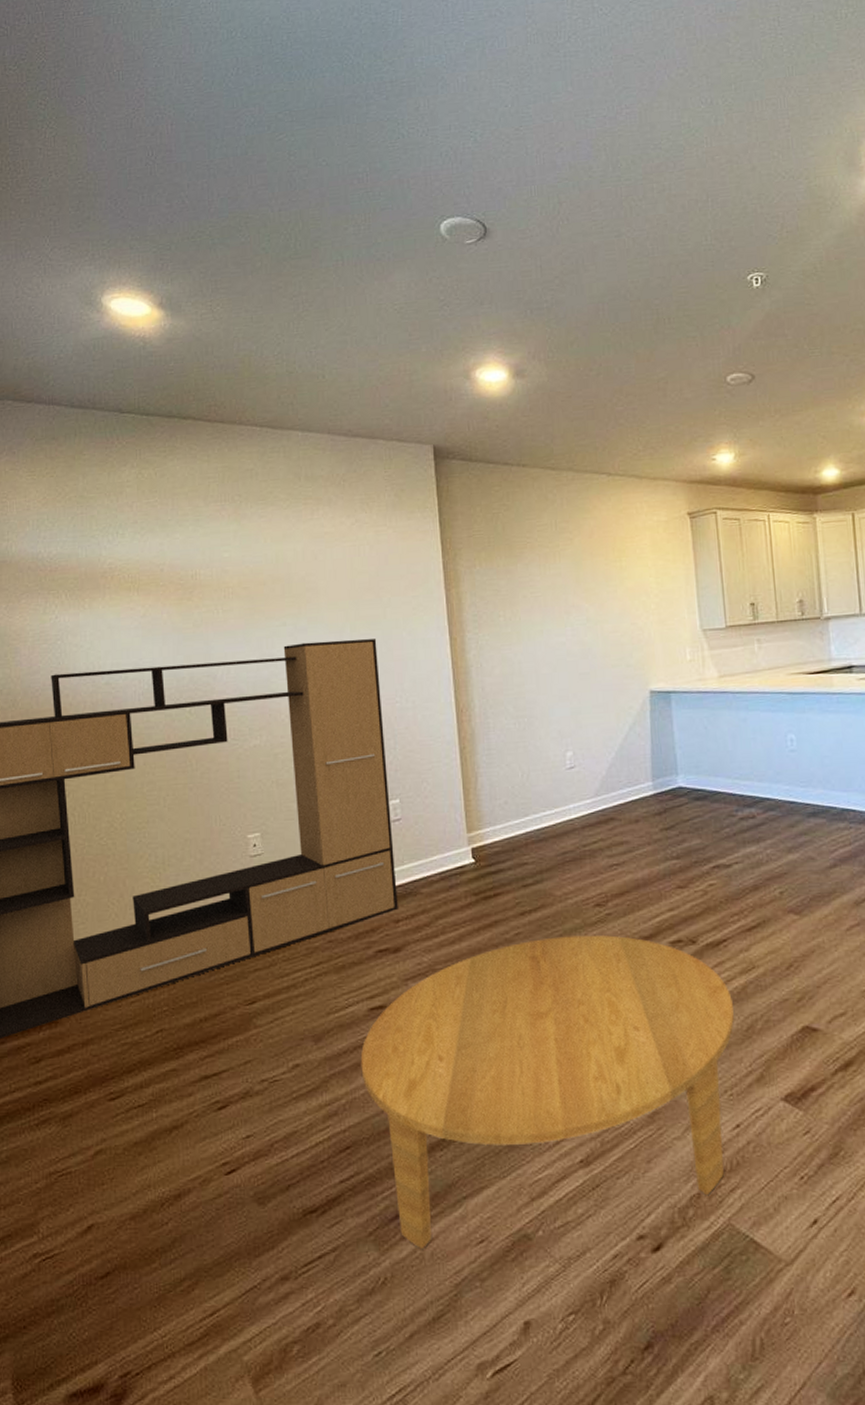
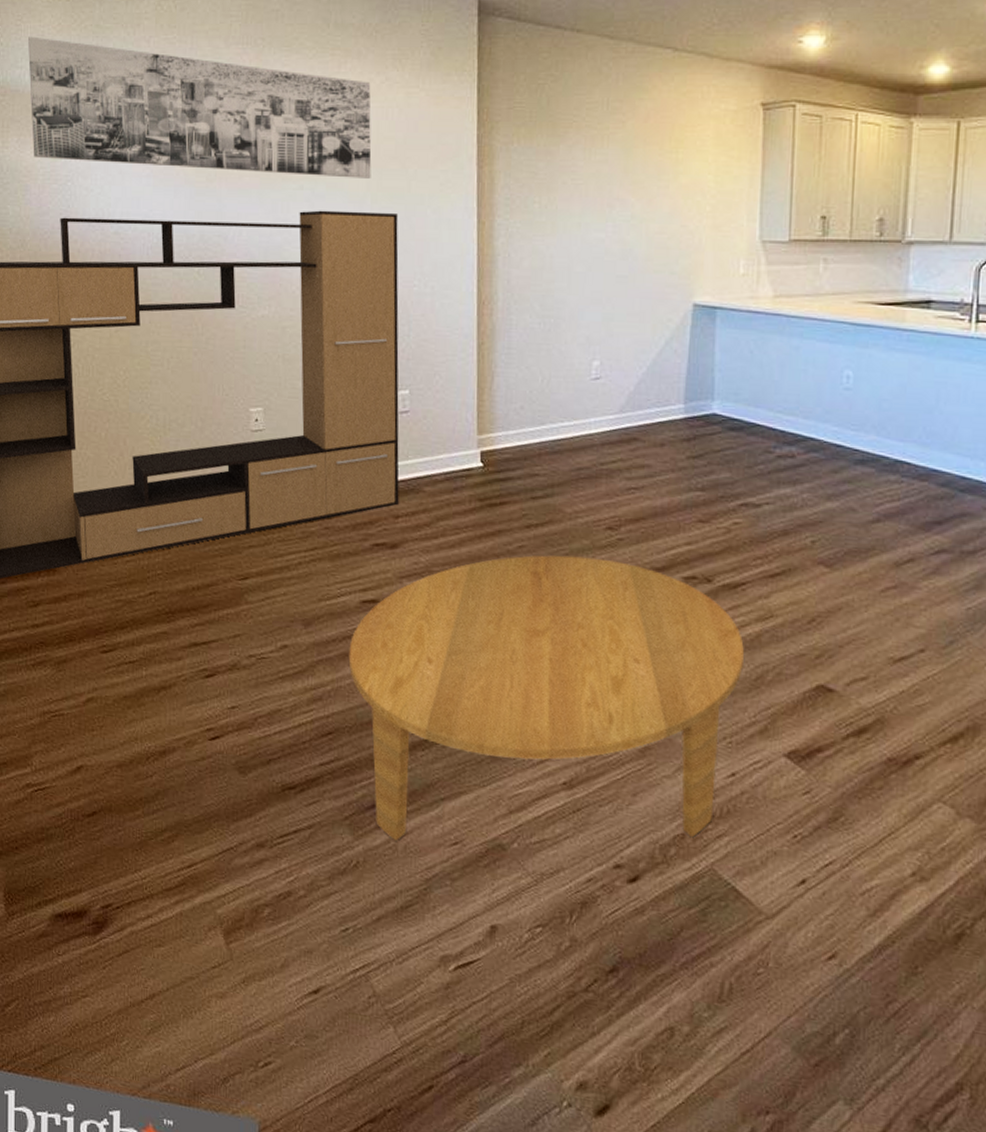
wall art: none [14,511,349,622] -> present [28,36,372,179]

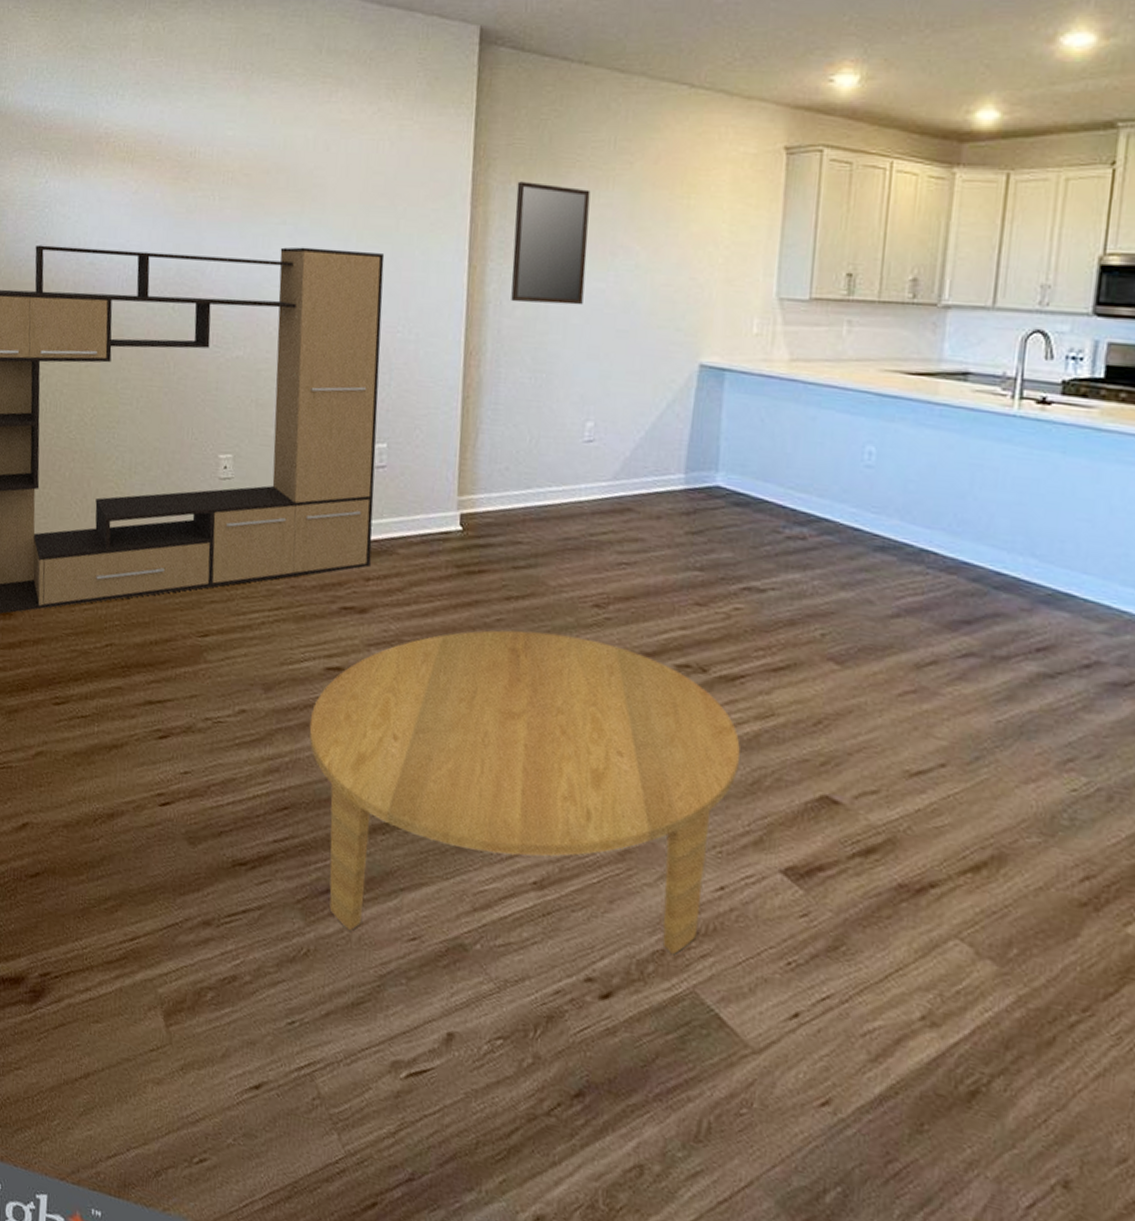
wall art: present [28,36,372,179] -> none [12,56,362,215]
home mirror: none [518,142,587,255] -> present [511,181,591,306]

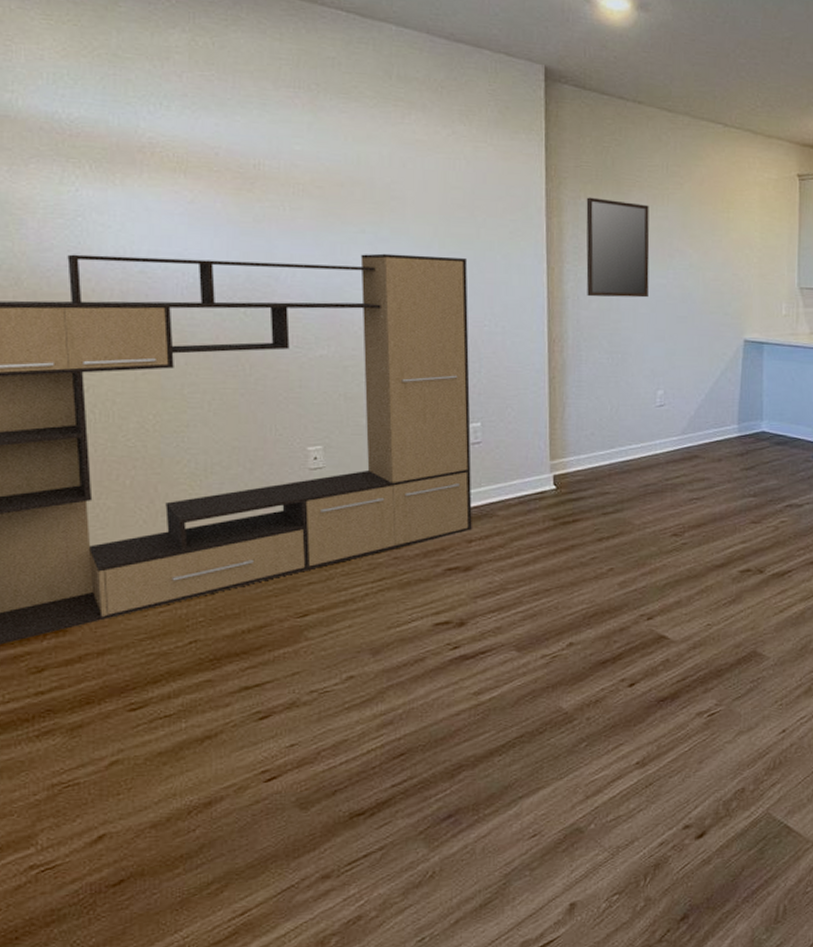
coffee table: present [309,630,740,955] -> none [421,562,791,845]

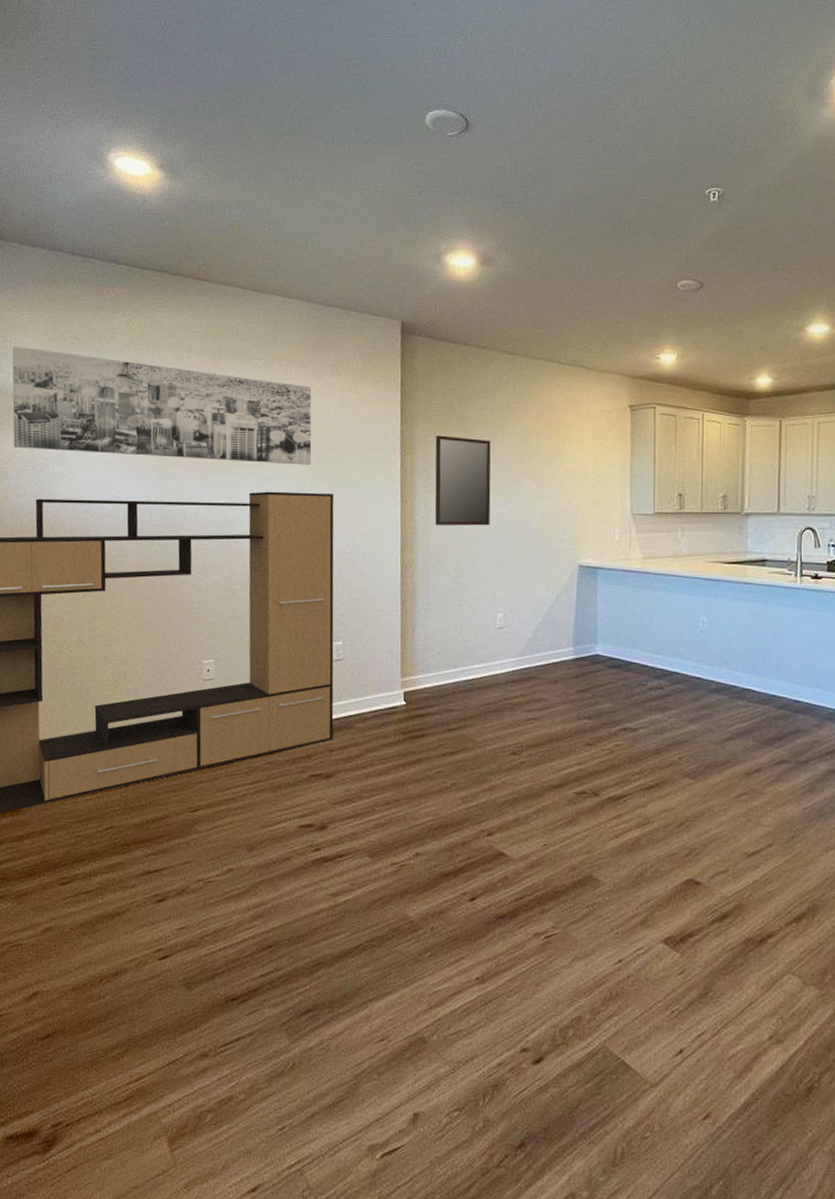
wall art: none [22,58,439,225] -> present [12,346,312,465]

